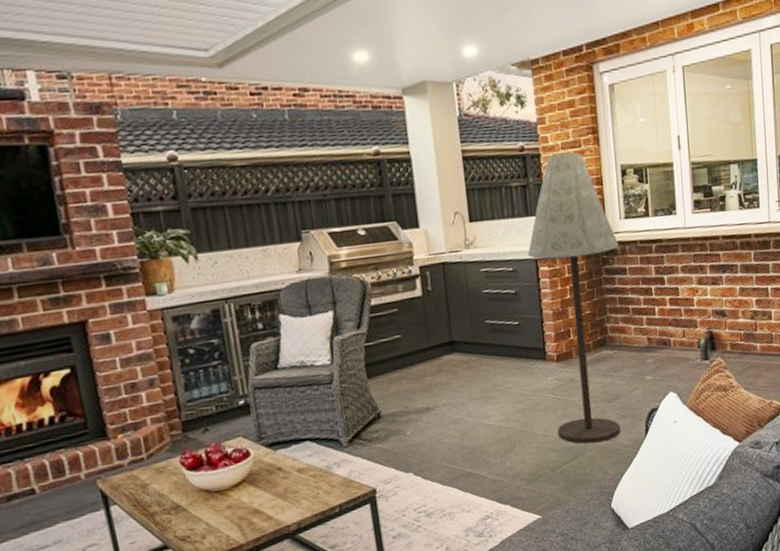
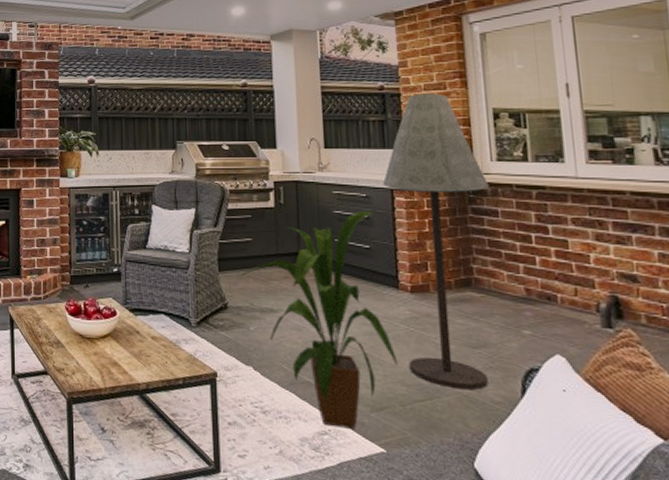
house plant: none [392,284,548,510] -> present [241,210,398,429]

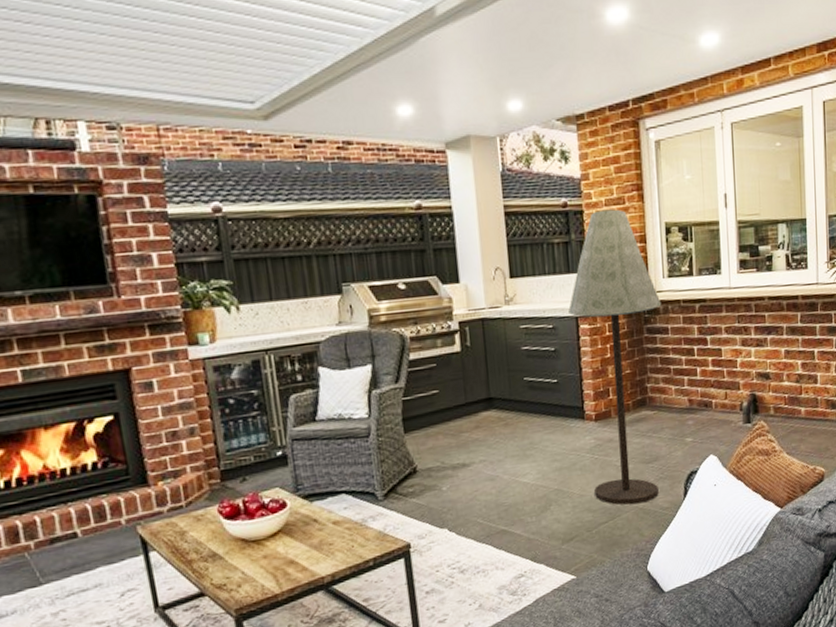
house plant: present [241,210,398,429] -> none [429,341,585,568]

